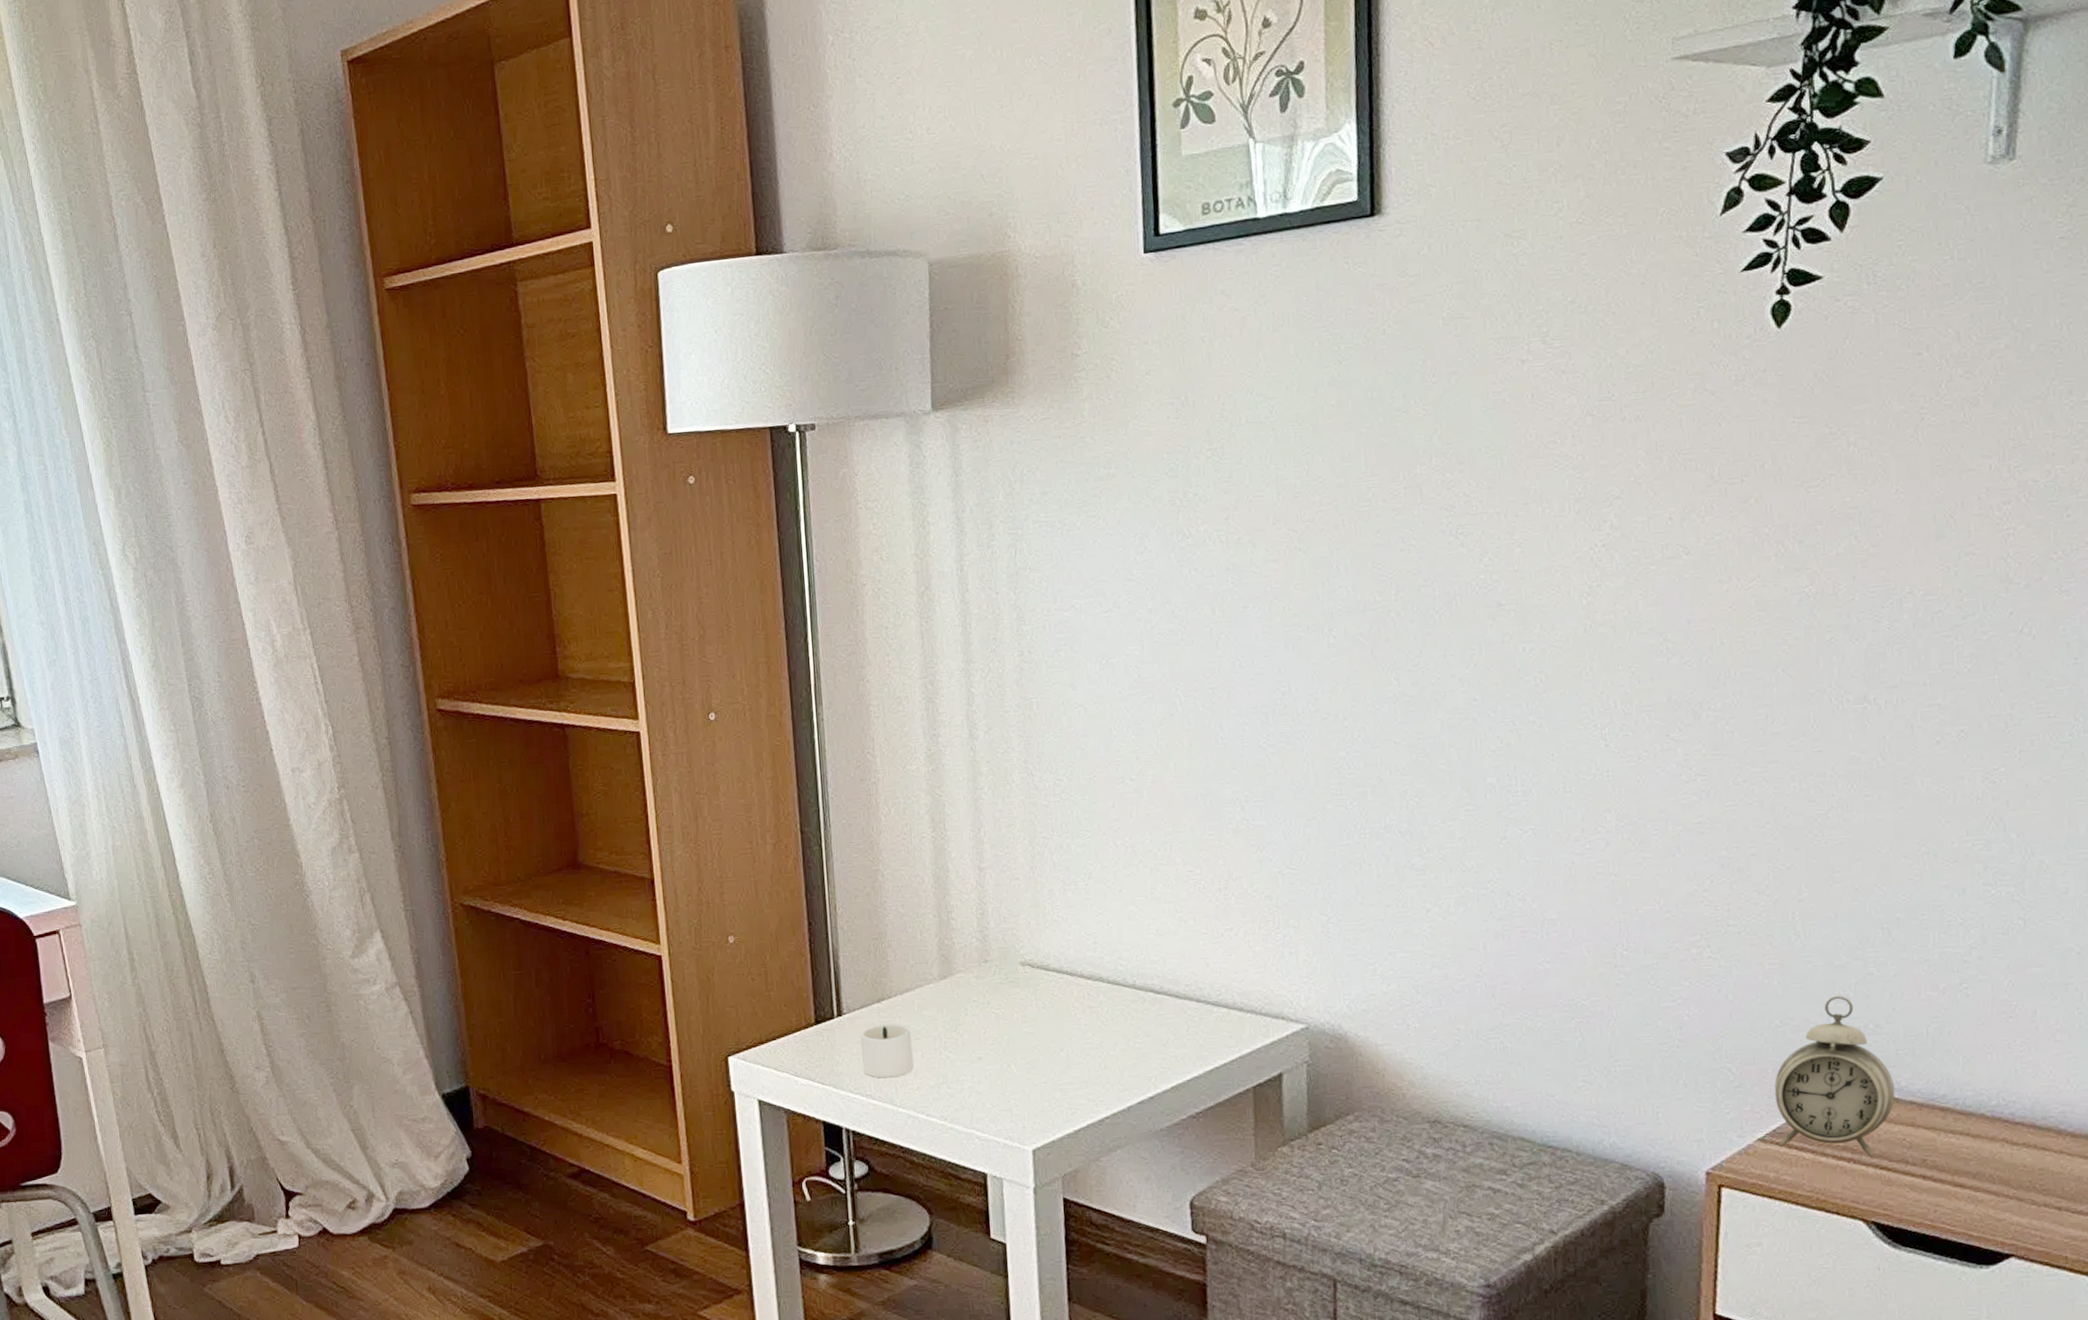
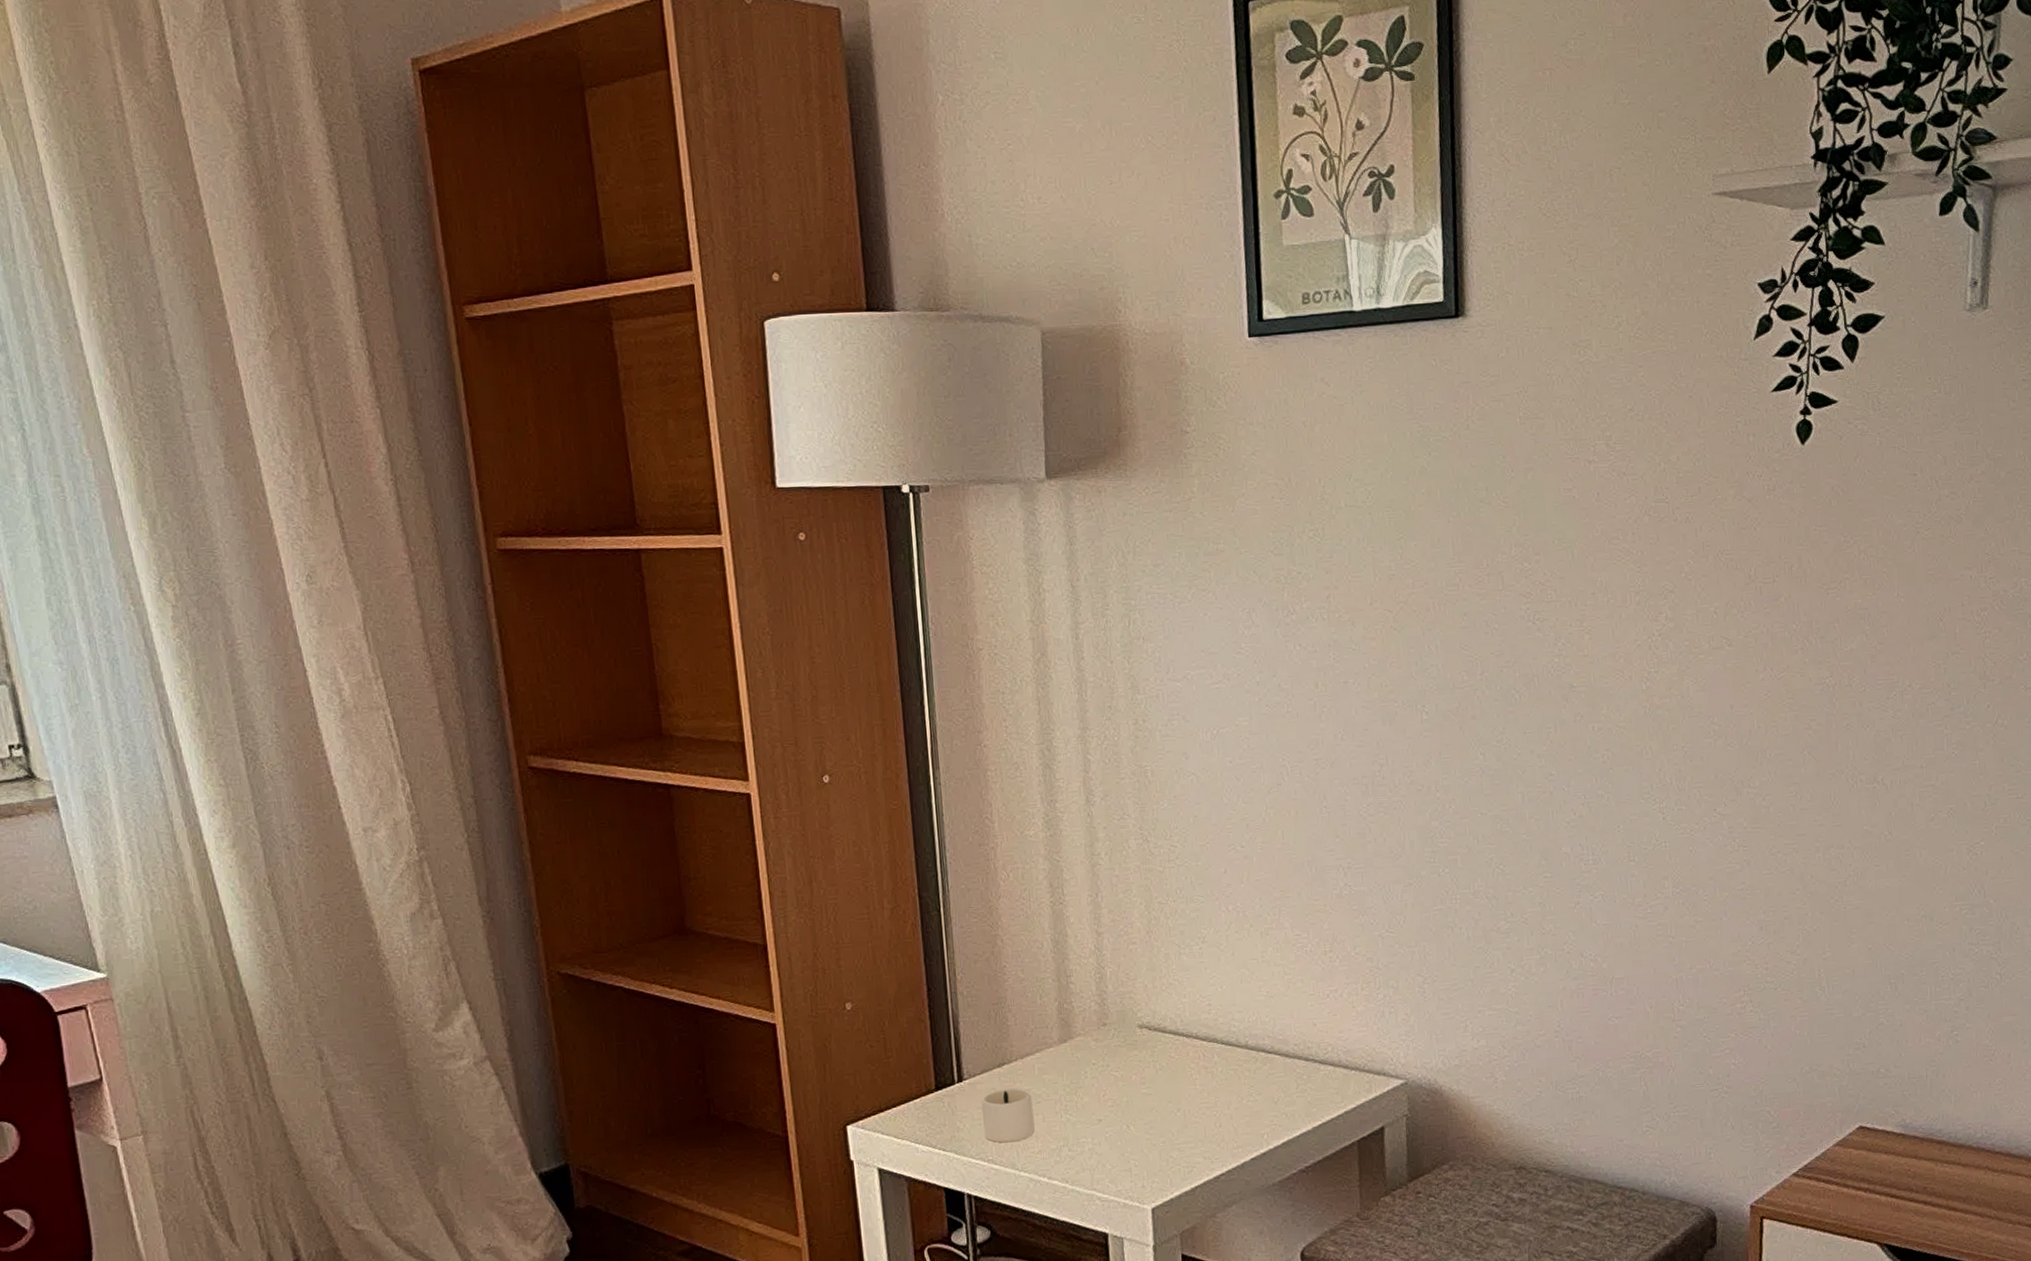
alarm clock: present [1774,996,1895,1159] -> none [1805,1044,1902,1188]

